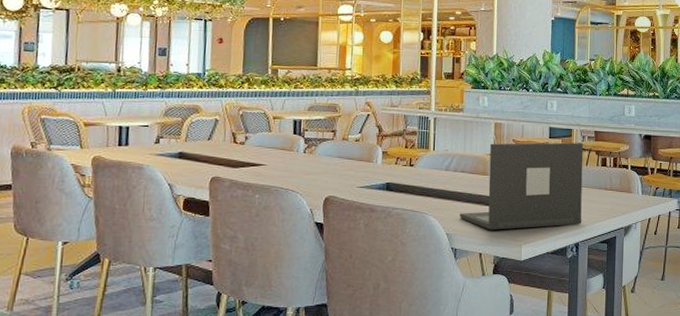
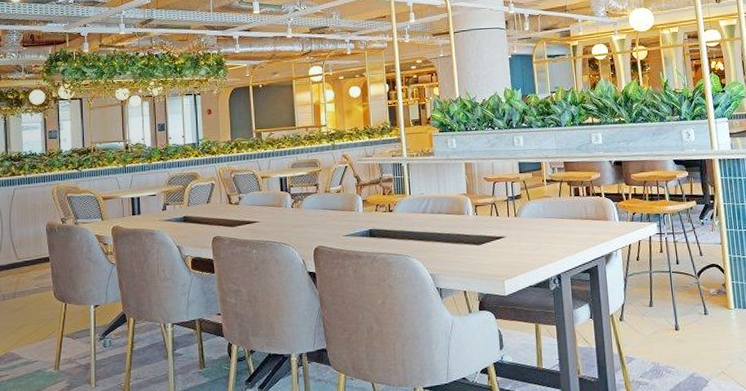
laptop: present [459,142,584,230] -> none [440,175,562,268]

